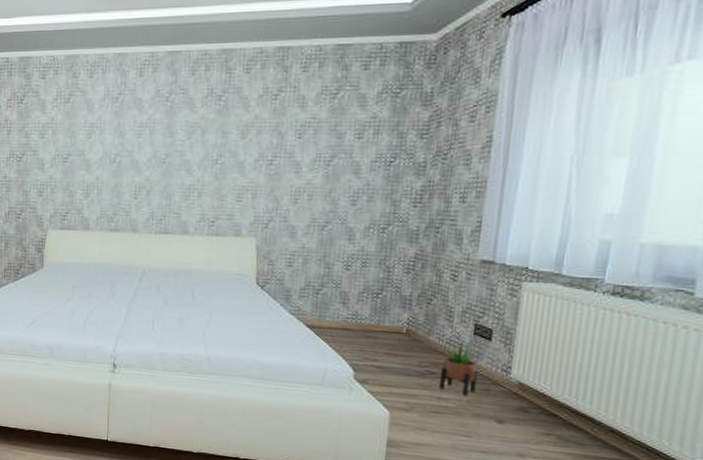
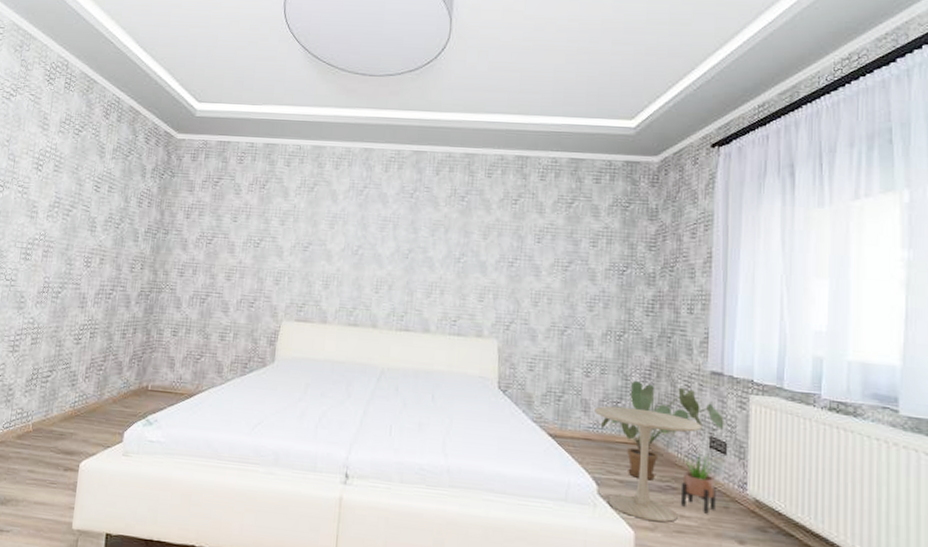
side table: none [354,297,468,404] -> present [595,406,703,523]
house plant: none [360,272,492,366] -> present [601,380,724,481]

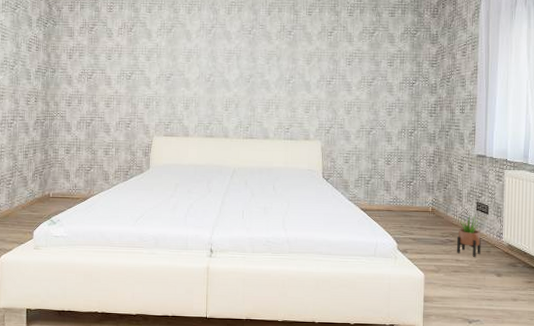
side table: present [595,406,703,523] -> none [394,185,472,266]
house plant: present [601,380,724,481] -> none [399,165,487,237]

